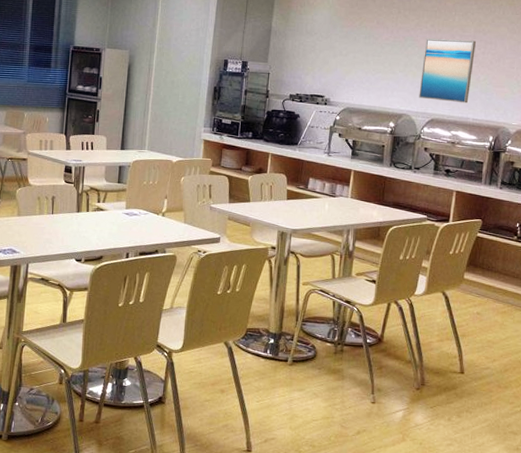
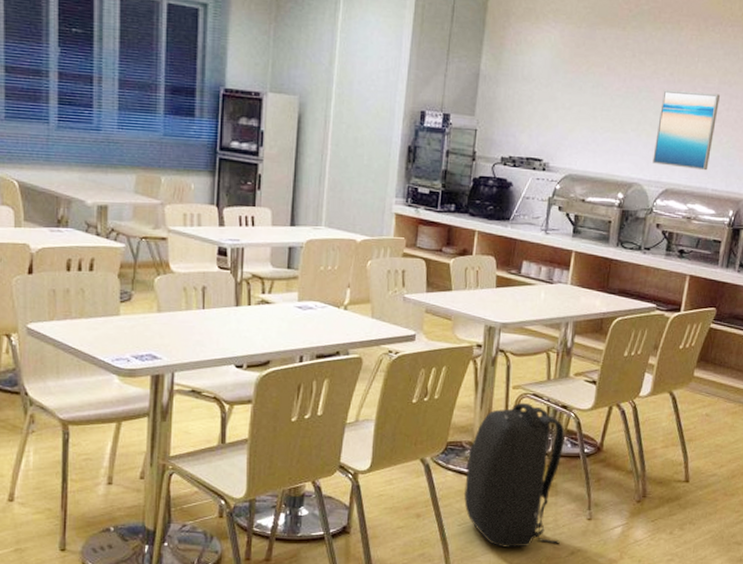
backpack: none [261,297,349,425] -> present [463,402,565,548]

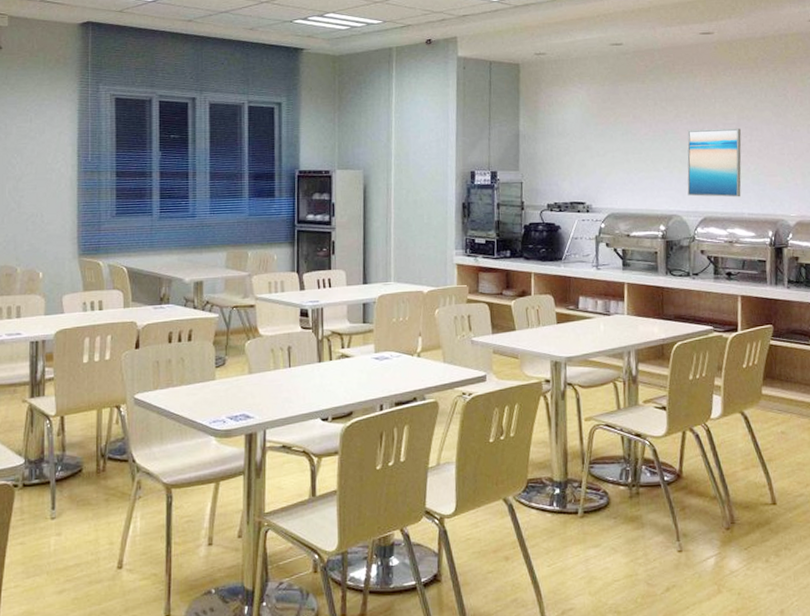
backpack: present [463,402,565,548] -> none [549,433,653,588]

